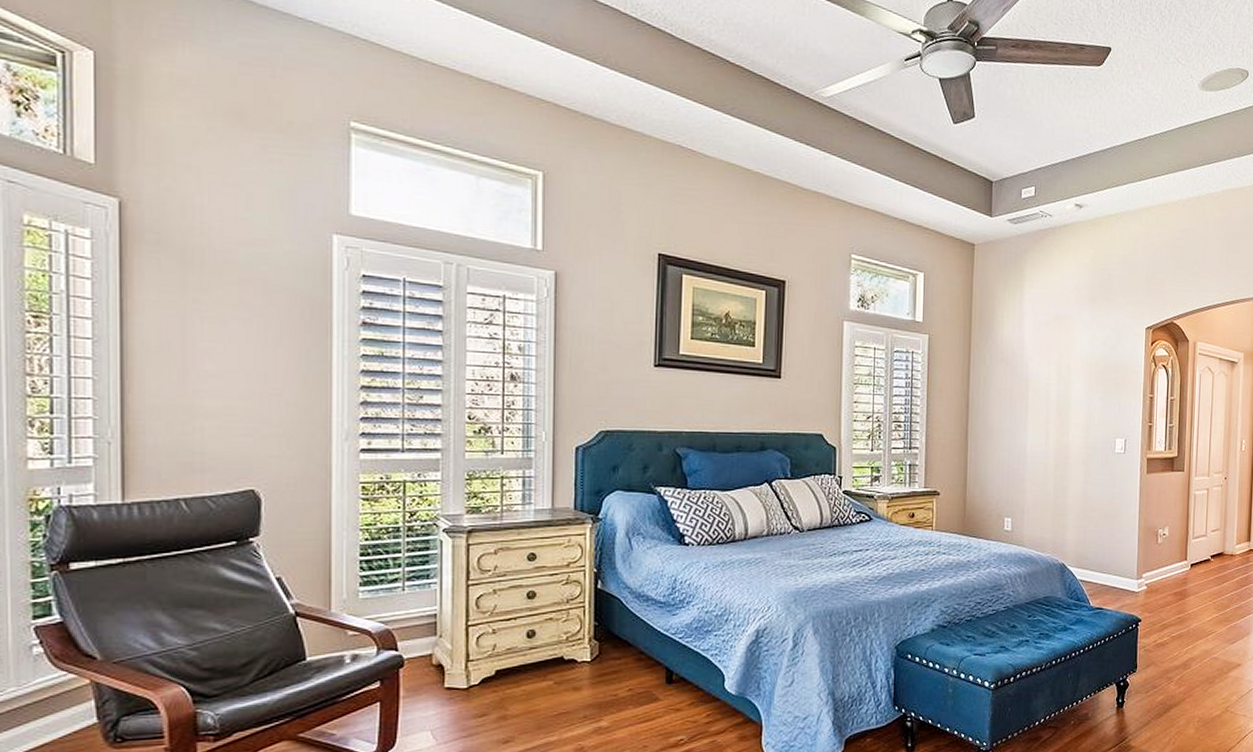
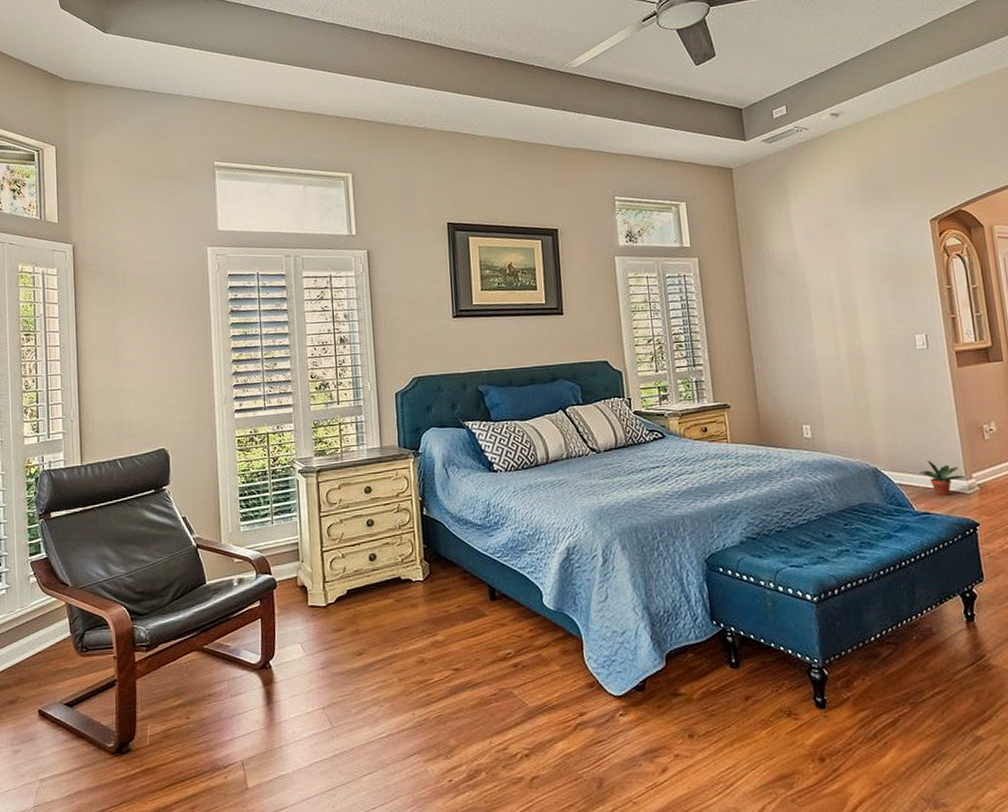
potted plant: none [1099,559,1137,594] -> present [918,460,966,497]

